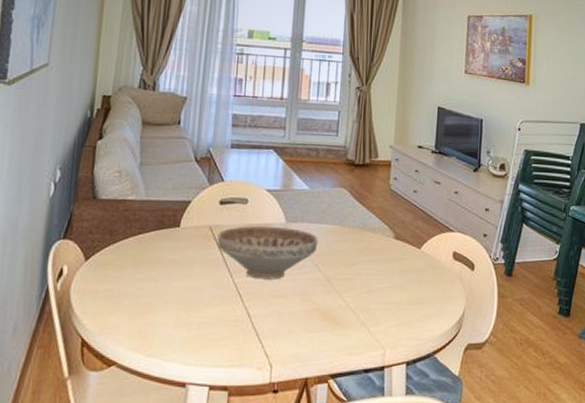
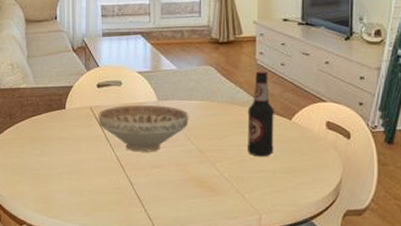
bottle: none [376,196,405,287] -> present [247,71,274,157]

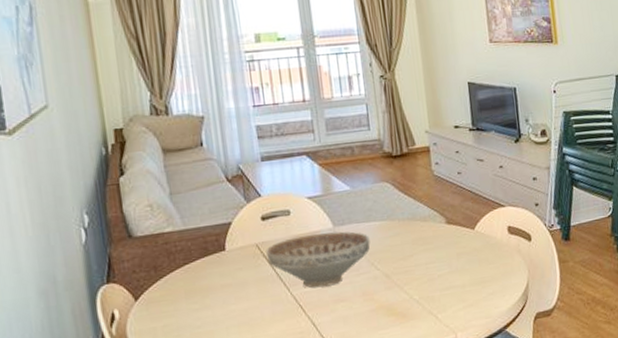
bottle: present [247,71,274,157] -> none [430,181,461,273]

